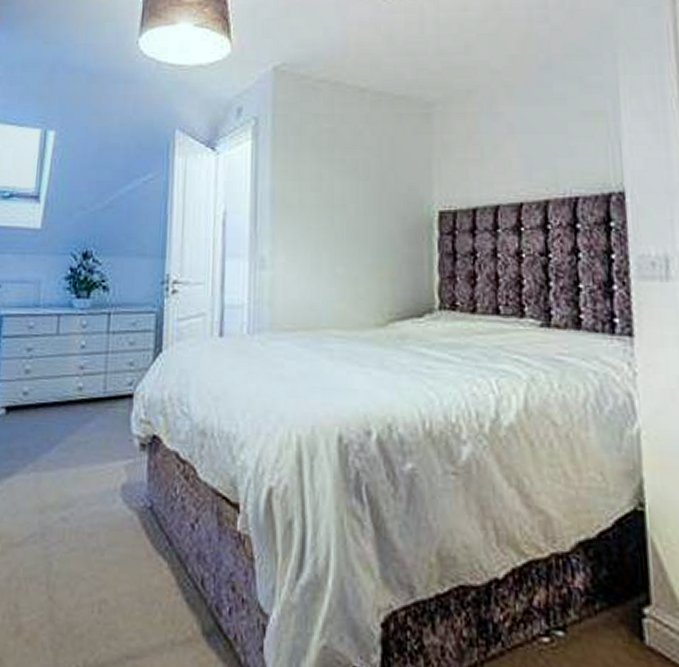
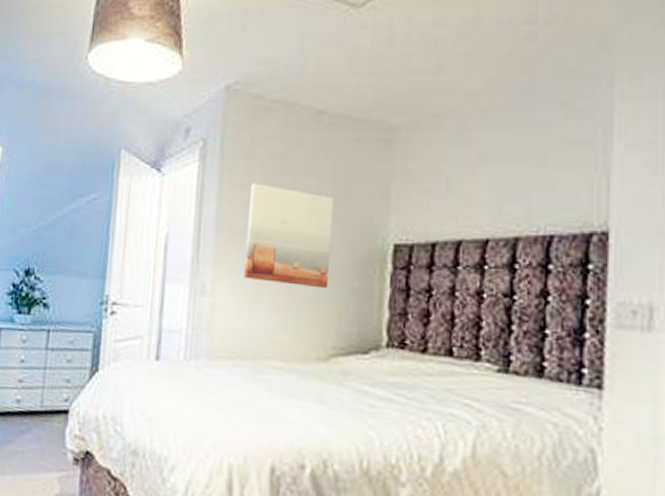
wall art: none [301,158,382,257] -> present [244,183,334,289]

